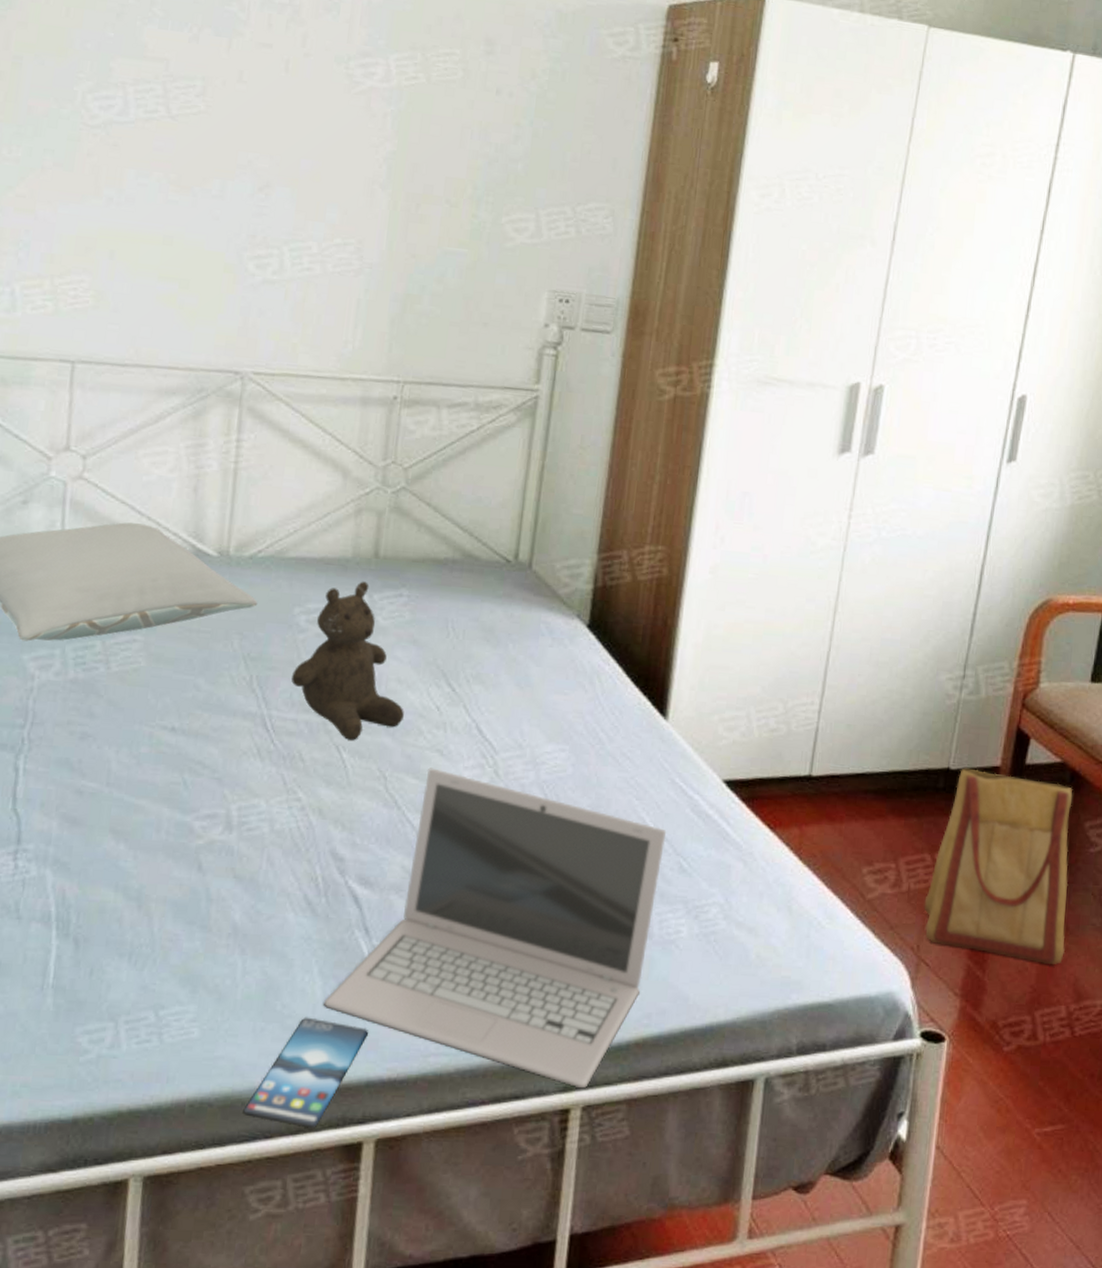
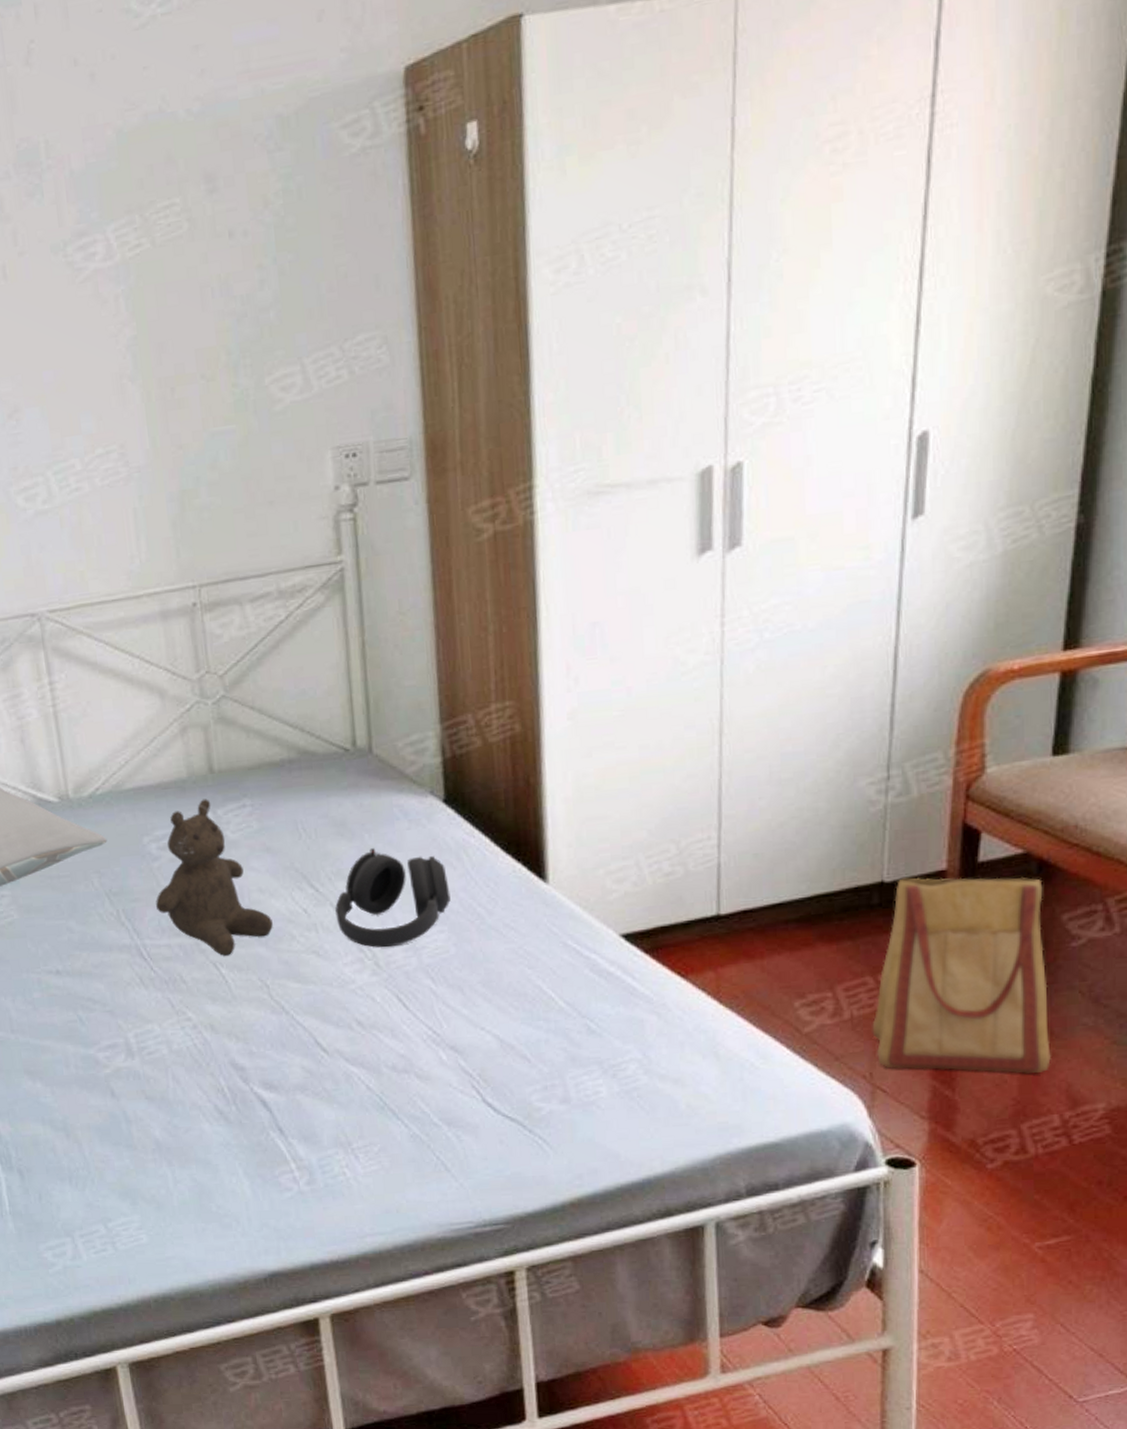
smartphone: present [243,1017,368,1130] -> none [203,1214,303,1312]
laptop: present [324,767,667,1089] -> none [255,969,568,1252]
headphones: none [466,658,578,757] -> present [335,848,451,947]

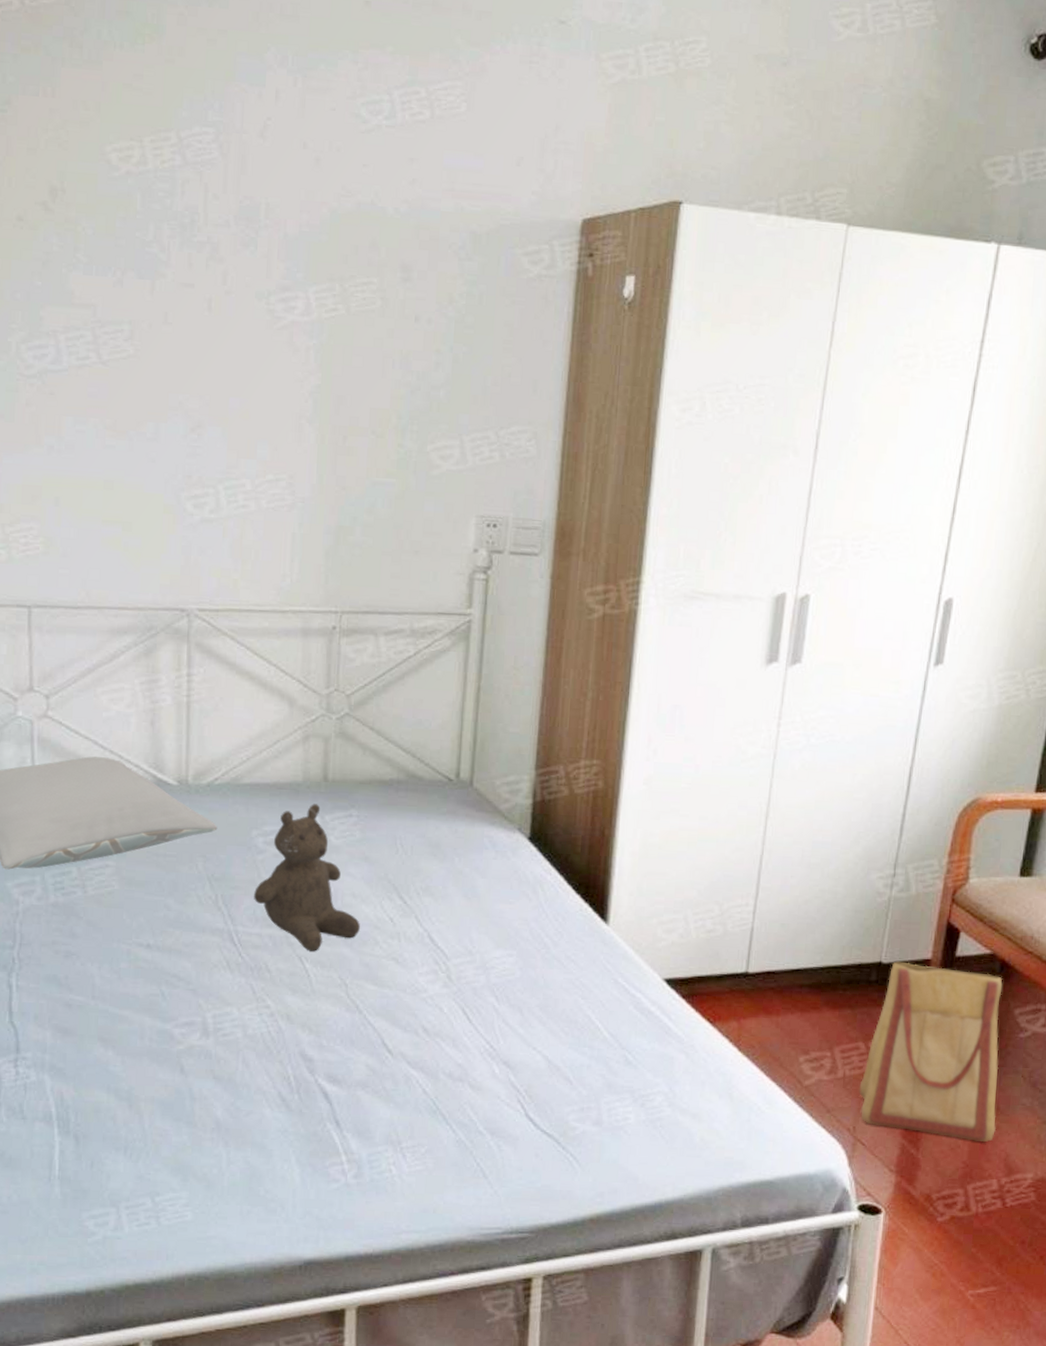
headphones: present [335,848,451,947] -> none [418,871,523,963]

